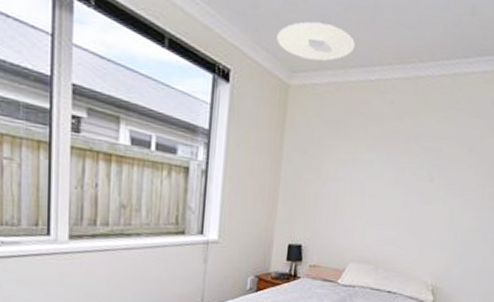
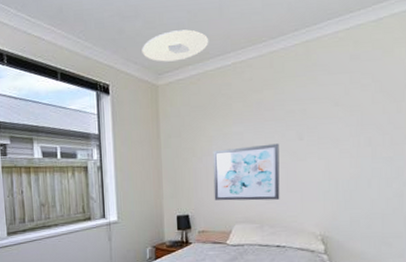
wall art: none [332,176,409,242] -> present [213,143,280,201]

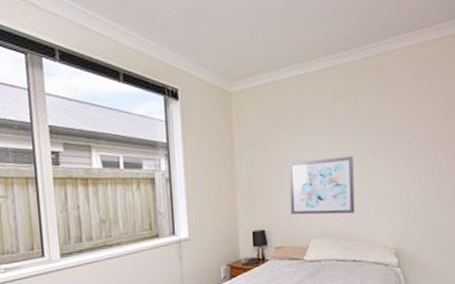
ceiling light: present [142,29,209,62] -> none [213,35,283,68]

